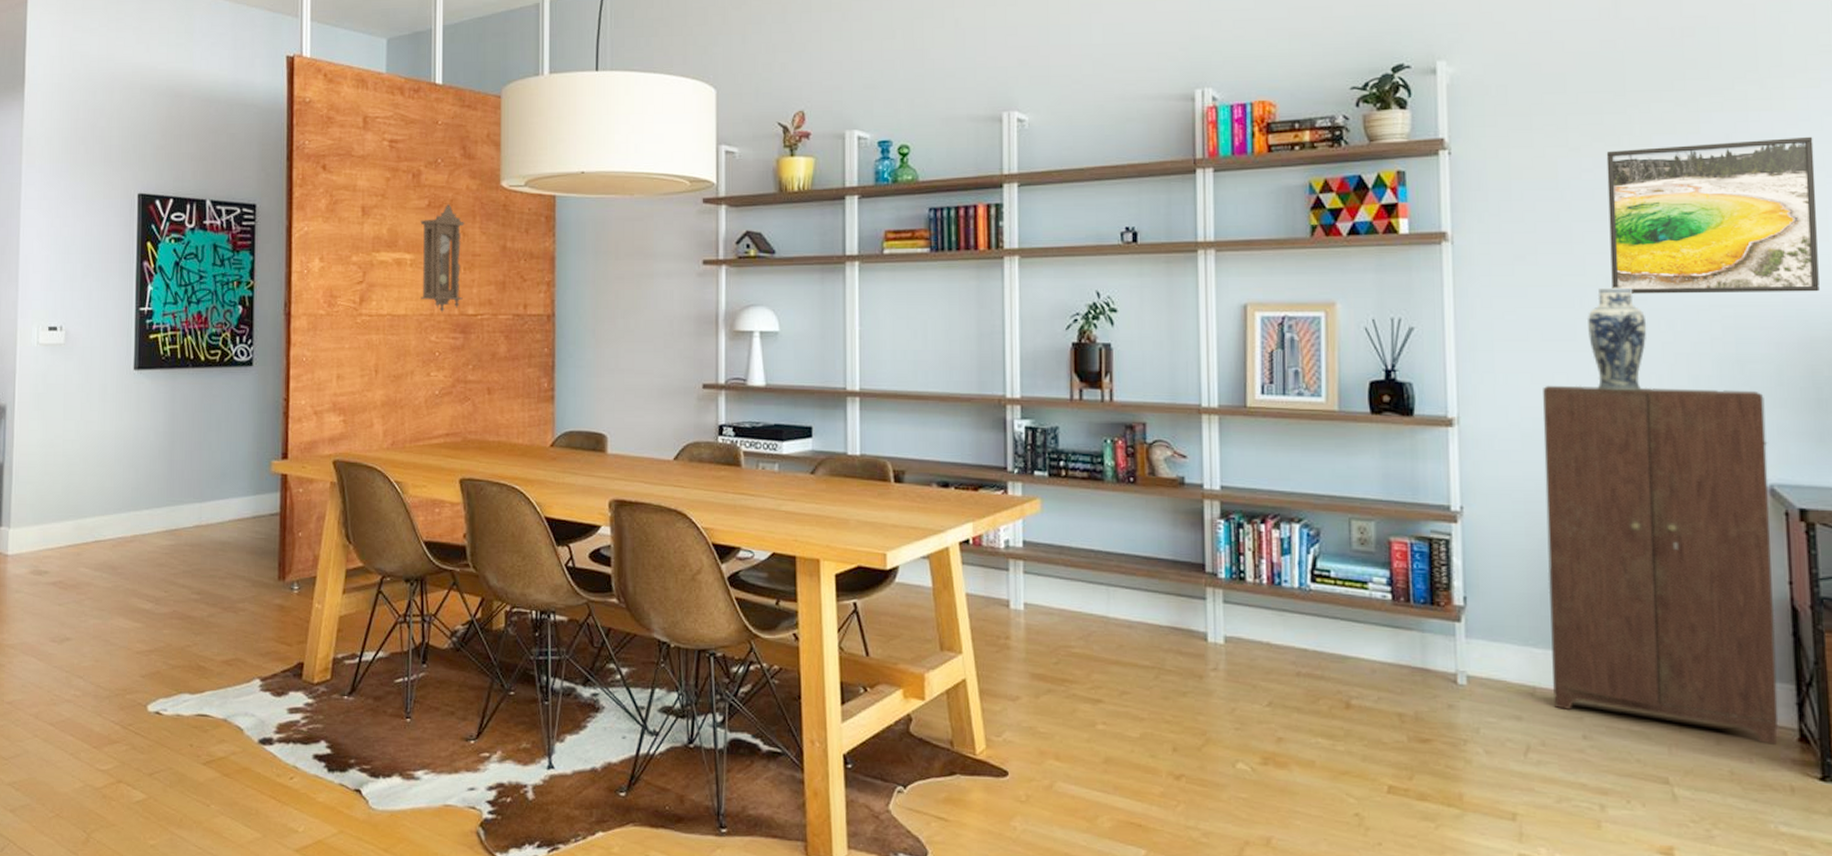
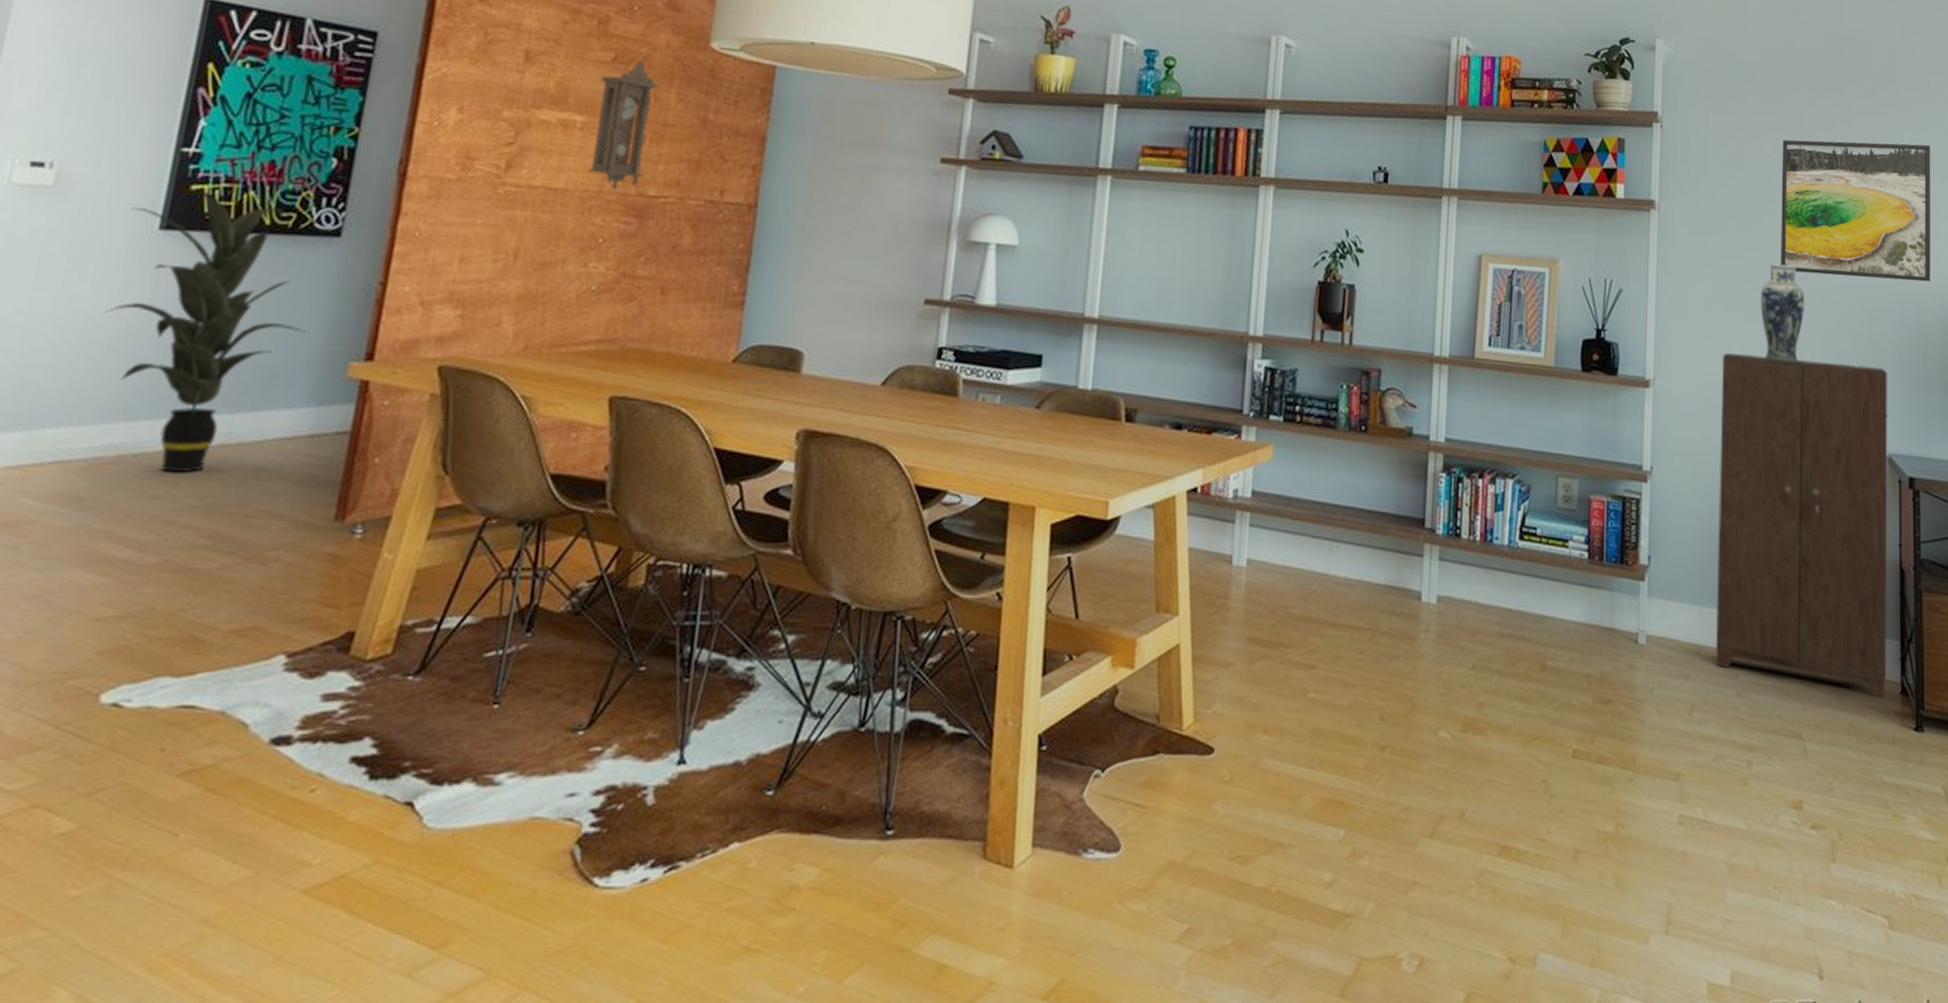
indoor plant: none [108,337,240,547] -> present [103,189,307,473]

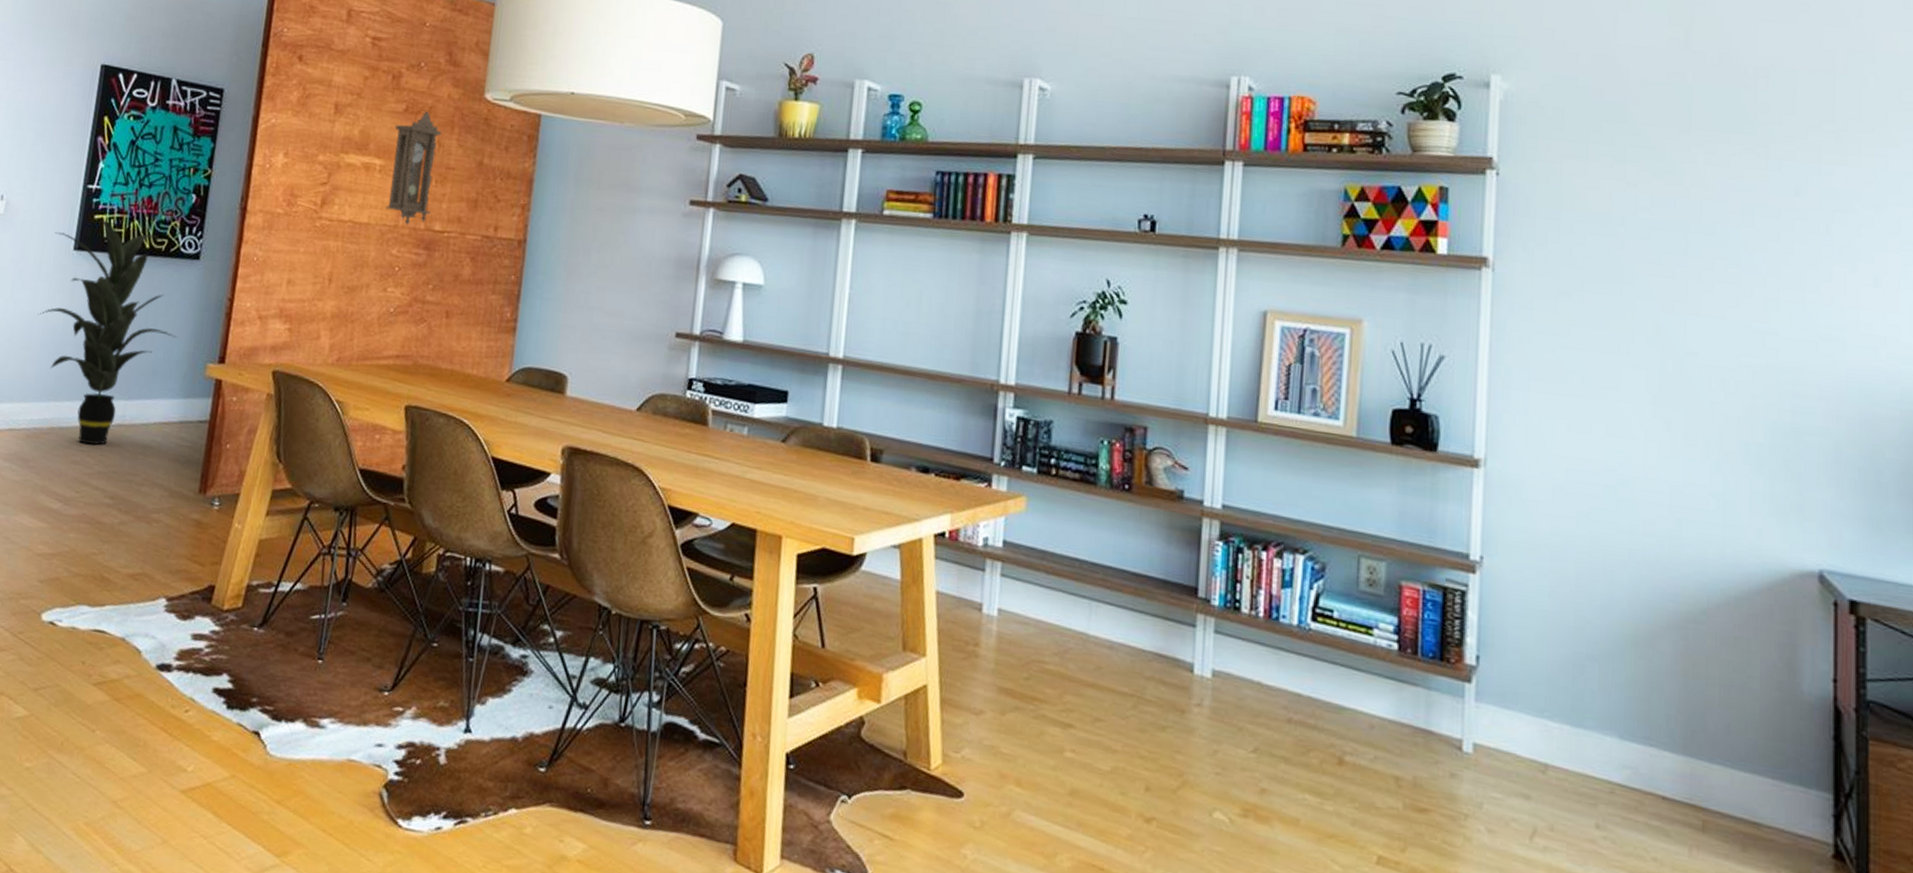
cabinet: present [1716,352,1889,698] -> none [1567,434,1820,859]
vase: present [1761,264,1805,362] -> none [1633,336,1697,452]
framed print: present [1781,139,1931,282] -> none [1662,190,1889,366]

